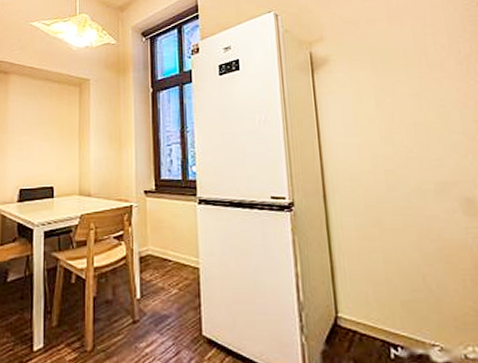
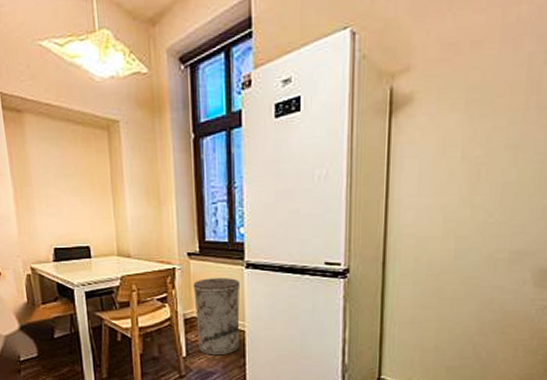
trash can: none [149,214,194,296] -> present [193,278,241,356]

